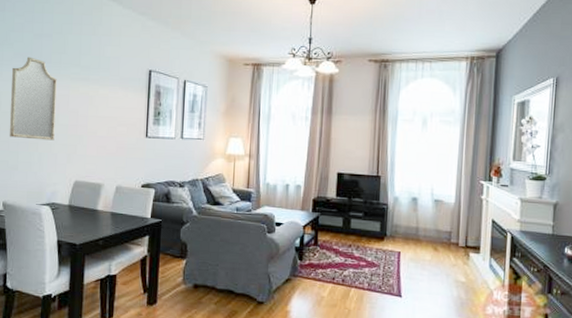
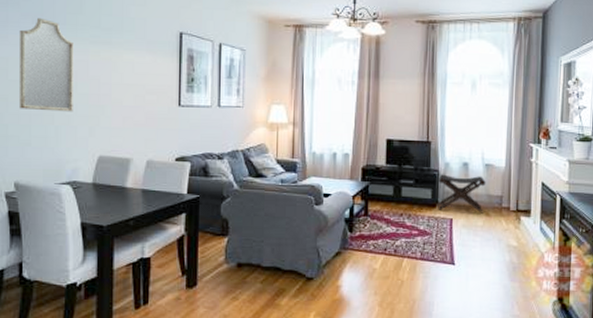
footstool: none [386,208,435,248] -> present [438,174,486,214]

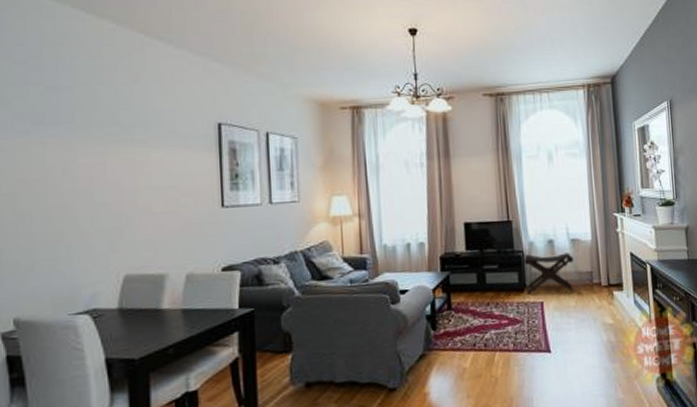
home mirror: present [18,17,73,112] -> none [14,117,89,228]

